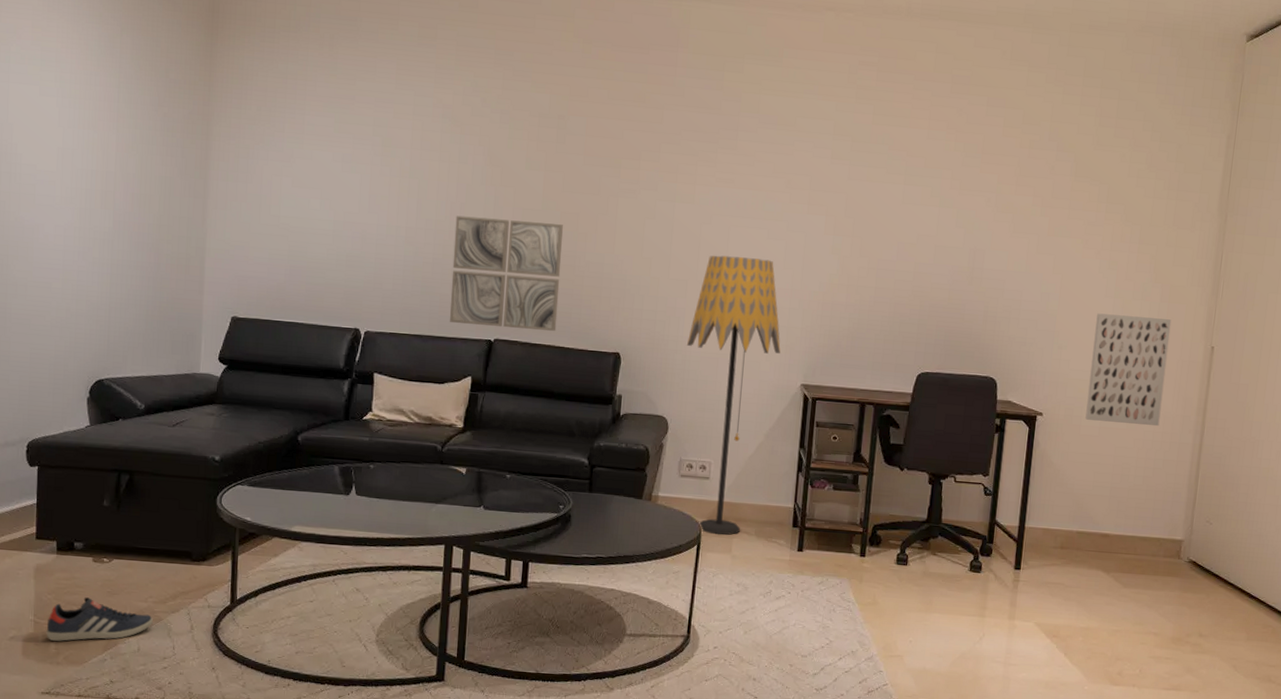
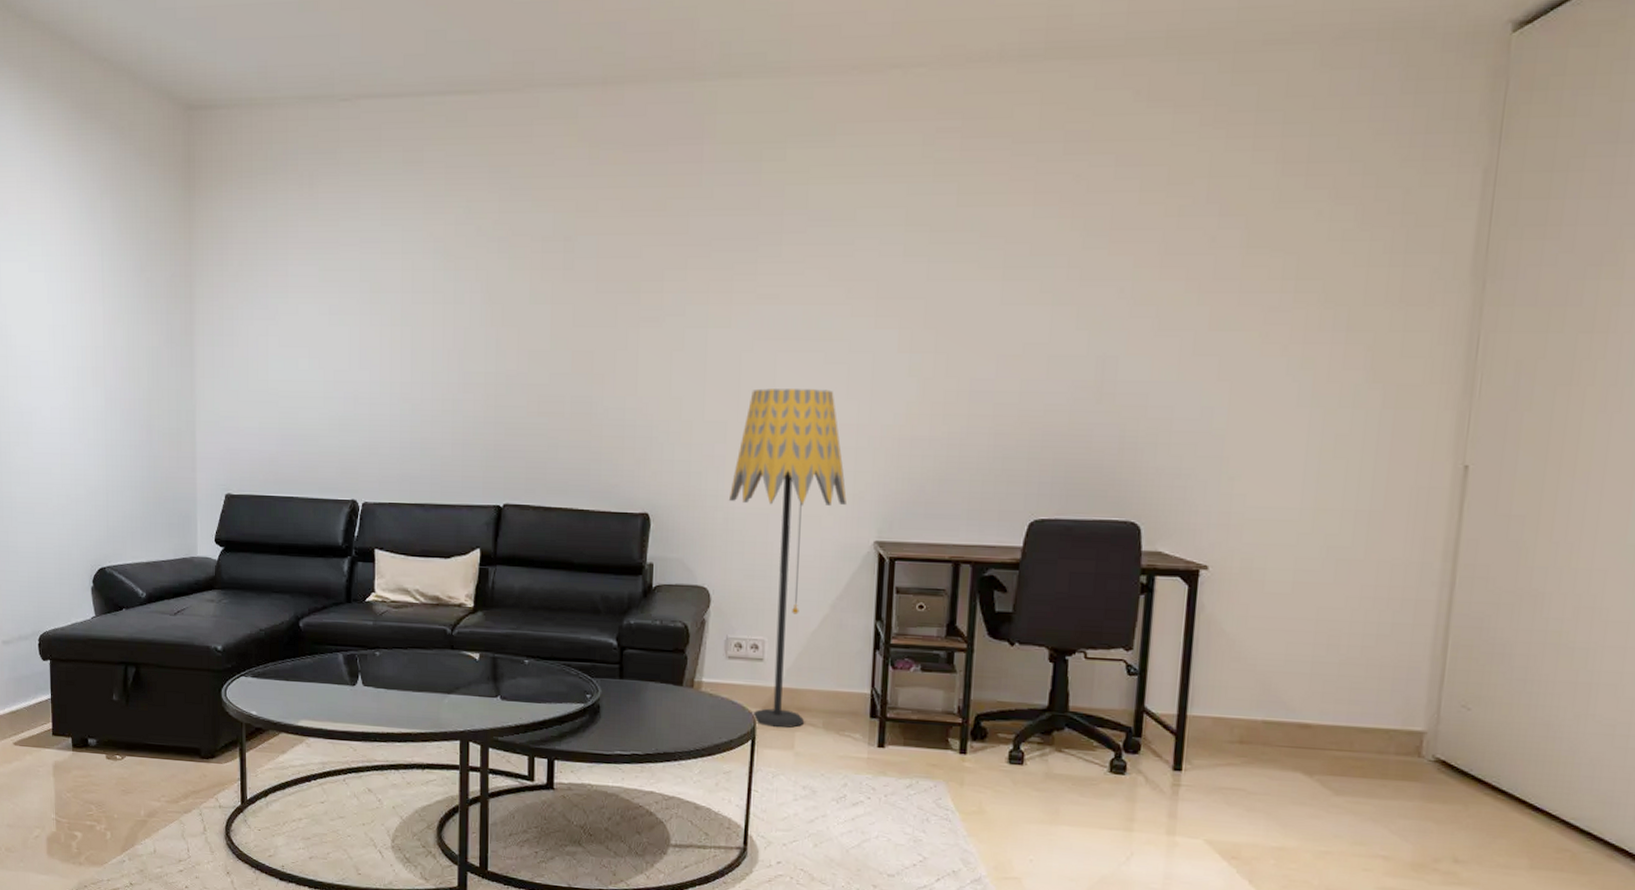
sneaker: present [46,597,153,641] -> none [67,796,167,841]
wall art: present [449,215,563,332] -> none [452,364,576,493]
wall art: present [1085,313,1172,427] -> none [1271,429,1400,579]

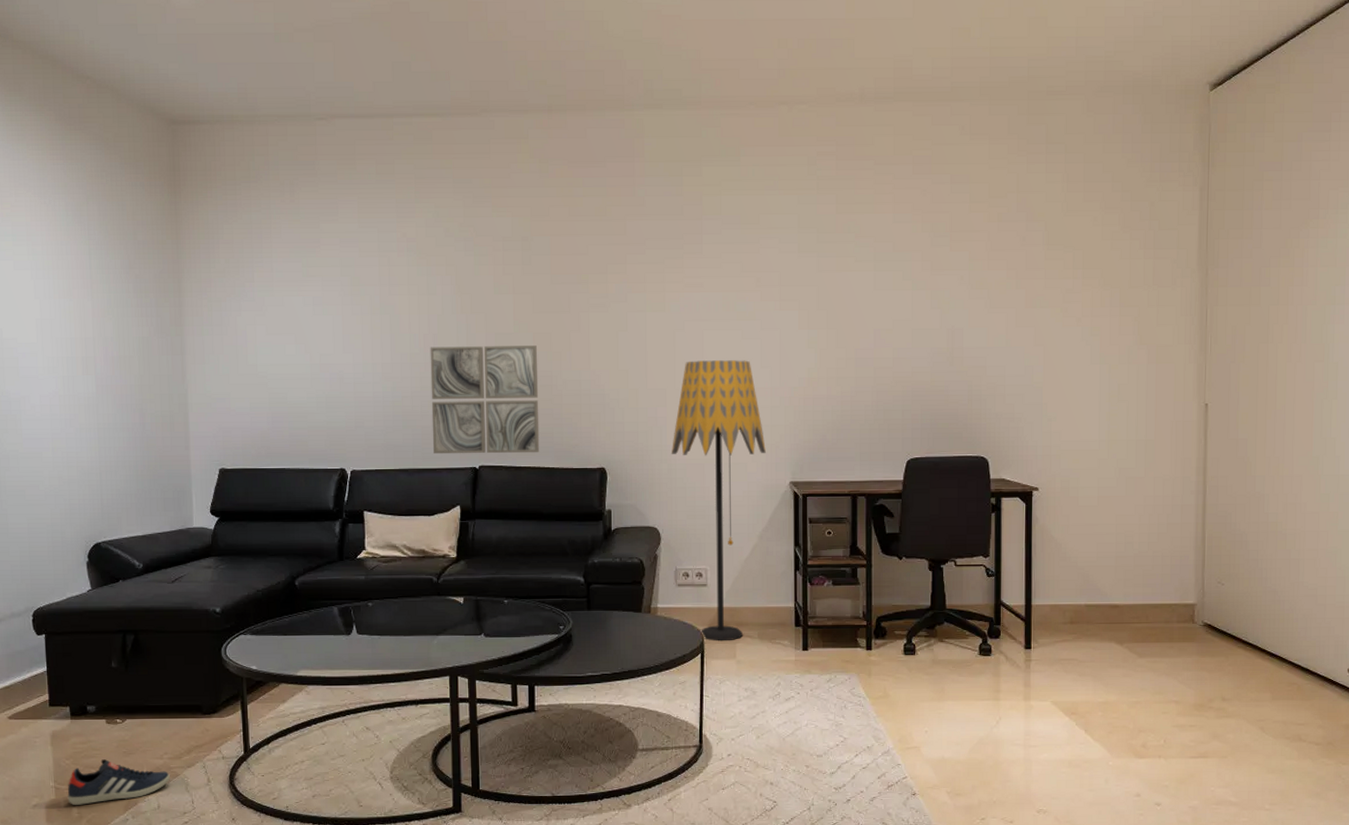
sneaker: none [67,796,167,841] -> present [67,759,170,805]
wall art: none [452,364,576,493] -> present [430,346,540,454]

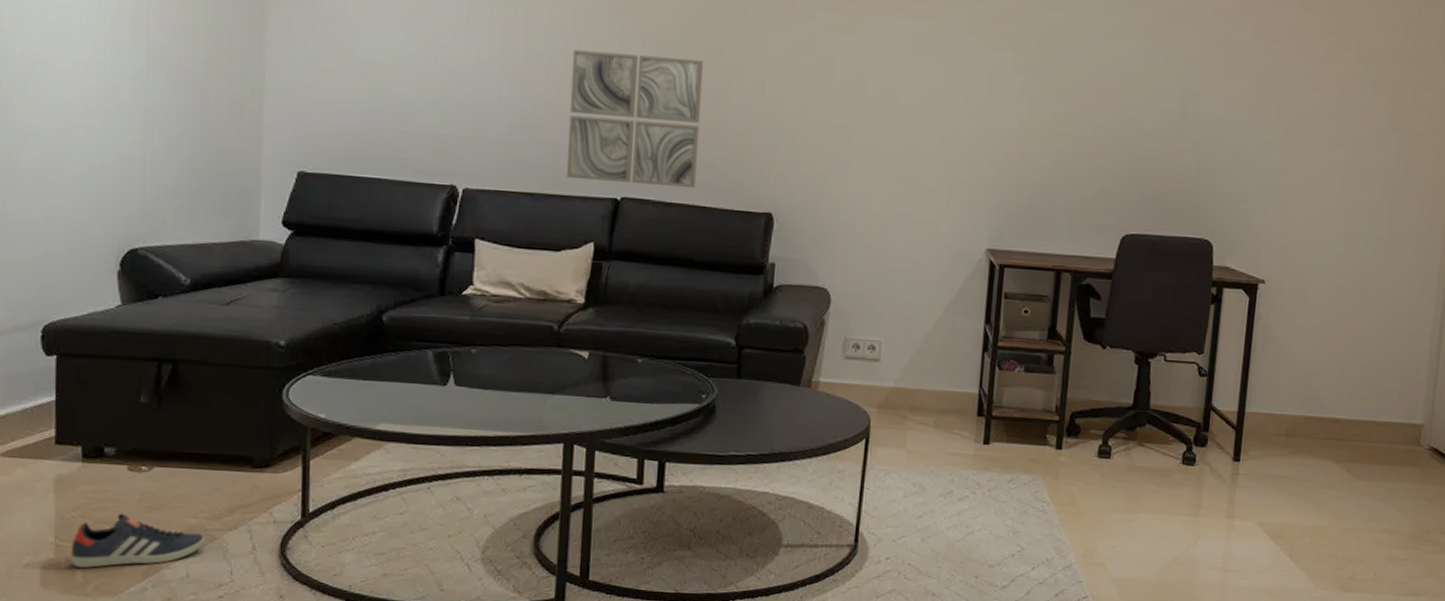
floor lamp: present [671,360,766,641] -> none [851,97,963,427]

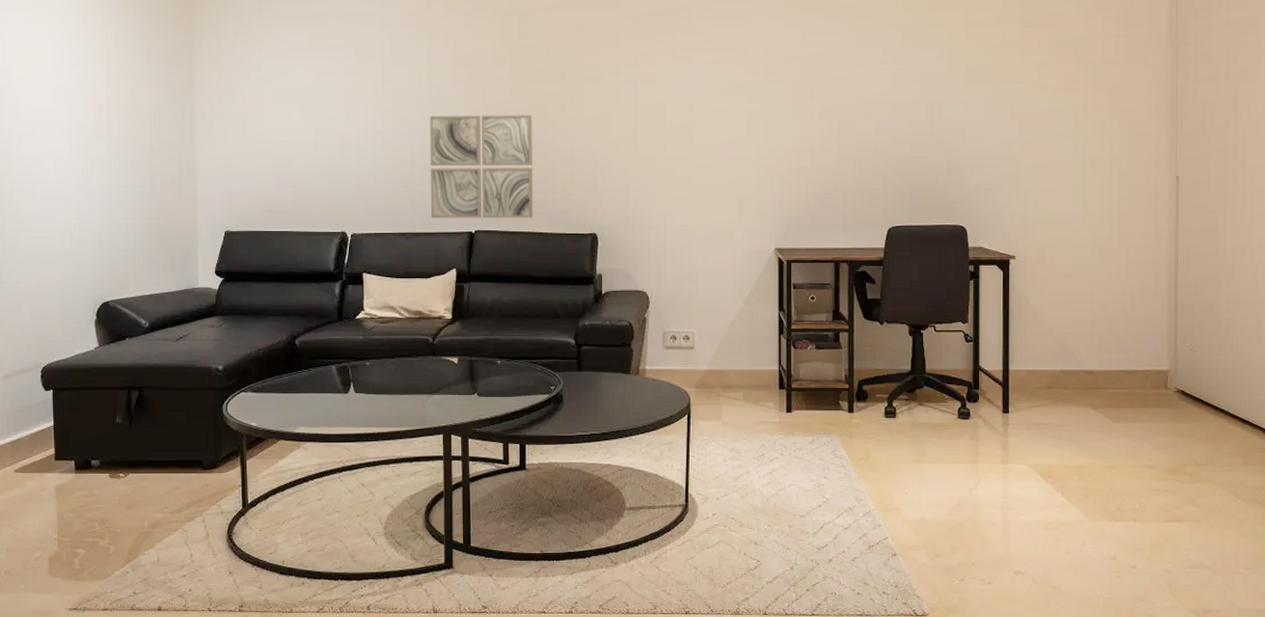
sneaker: present [70,514,205,568] -> none [70,513,170,557]

